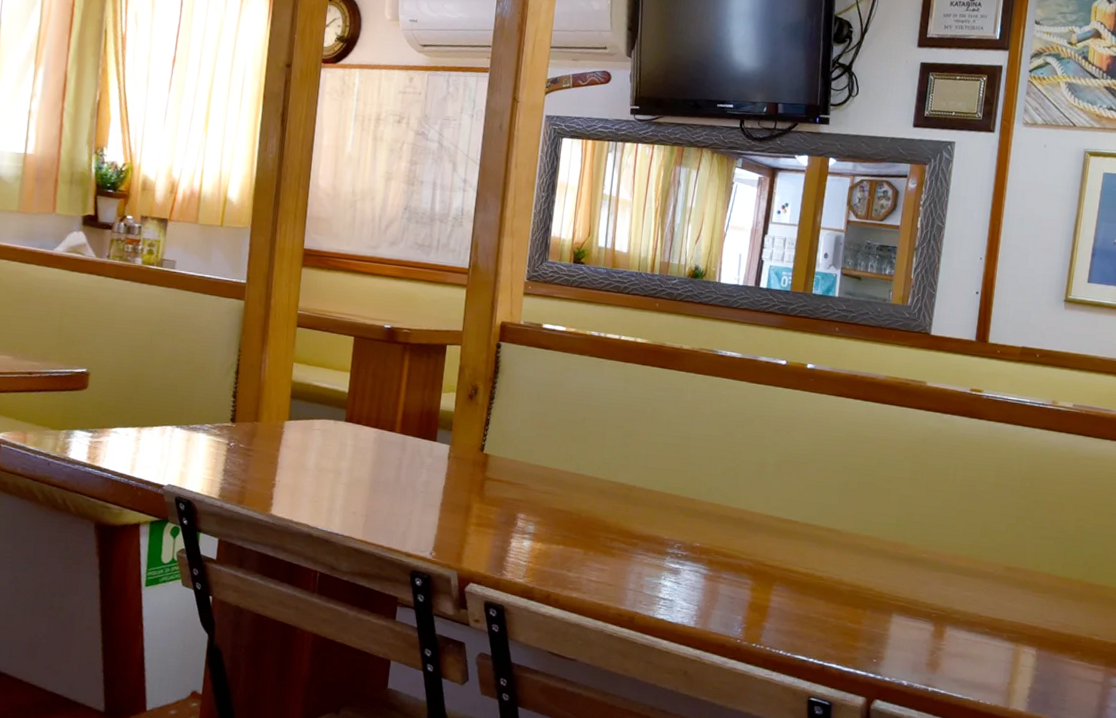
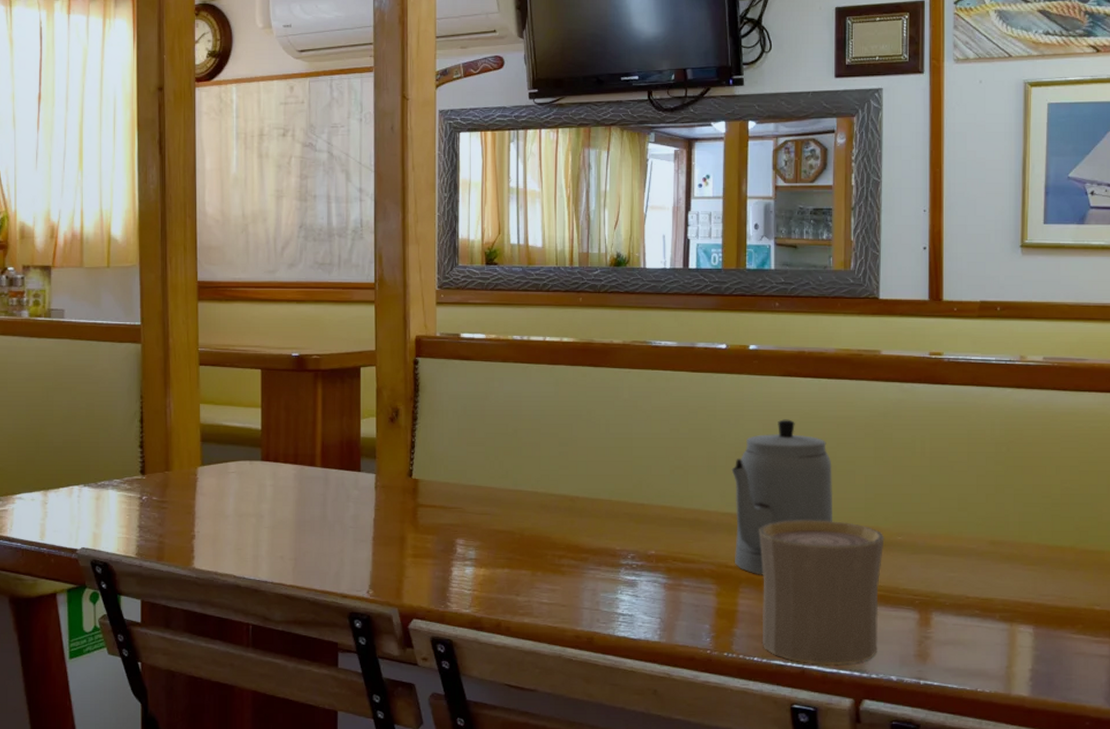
teapot: none [772,435,871,576] -> present [731,419,833,575]
cup: none [789,528,911,666] -> present [759,520,885,665]

